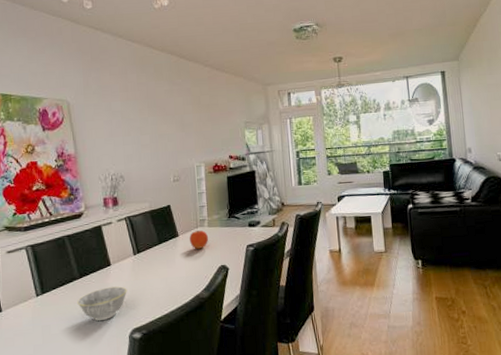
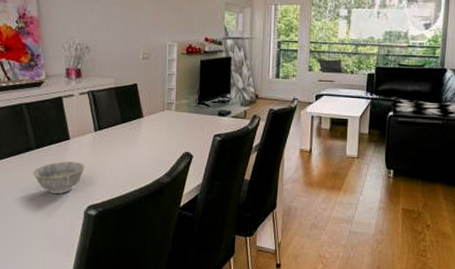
fruit: present [190,230,209,249] -> none [155,114,175,133]

